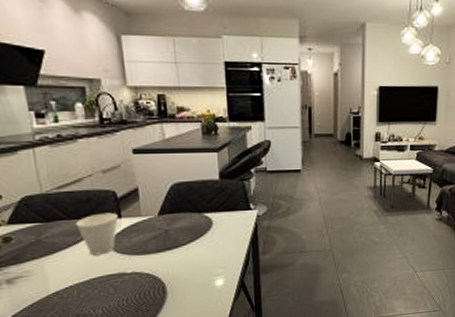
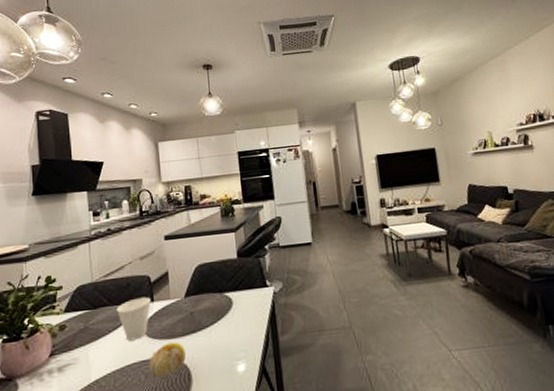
fruit: none [118,258,160,291] -> present [149,342,186,378]

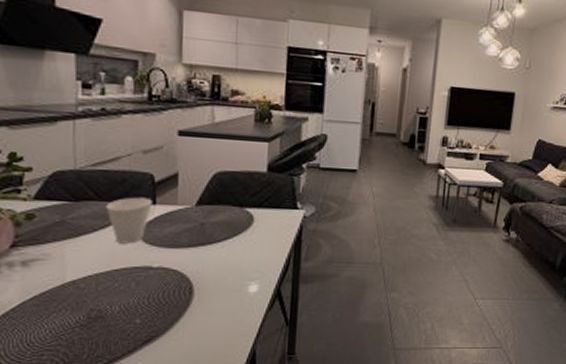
fruit: present [149,342,186,378] -> none [142,252,189,288]

